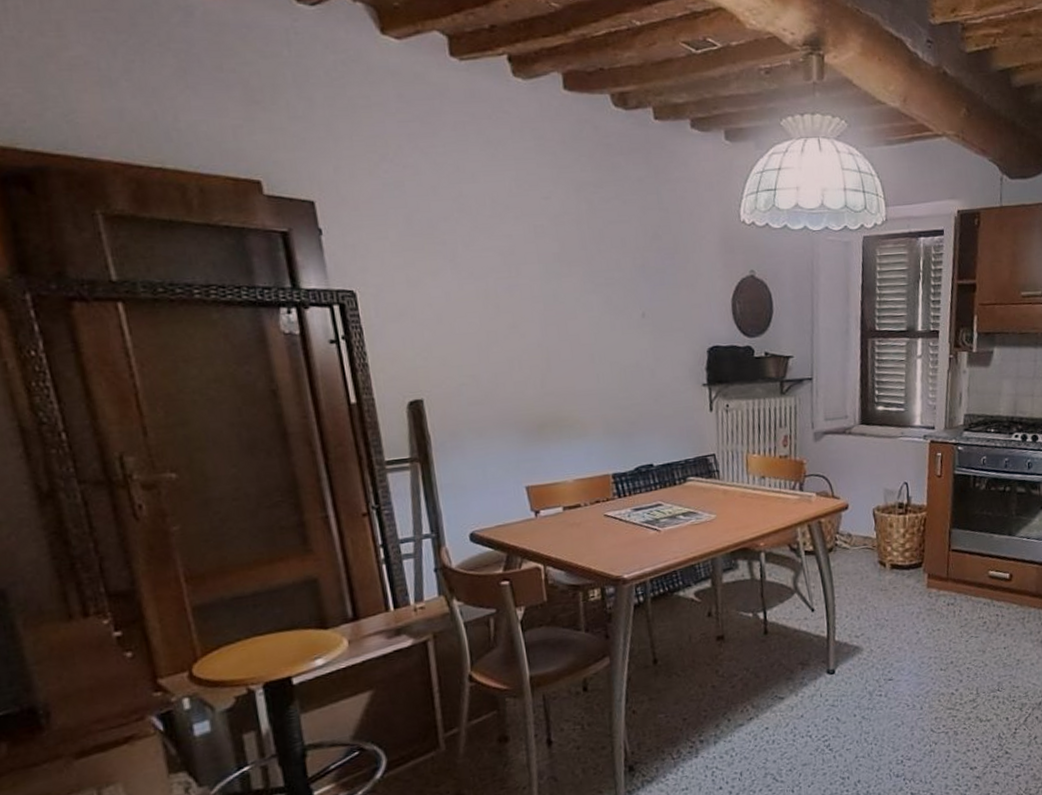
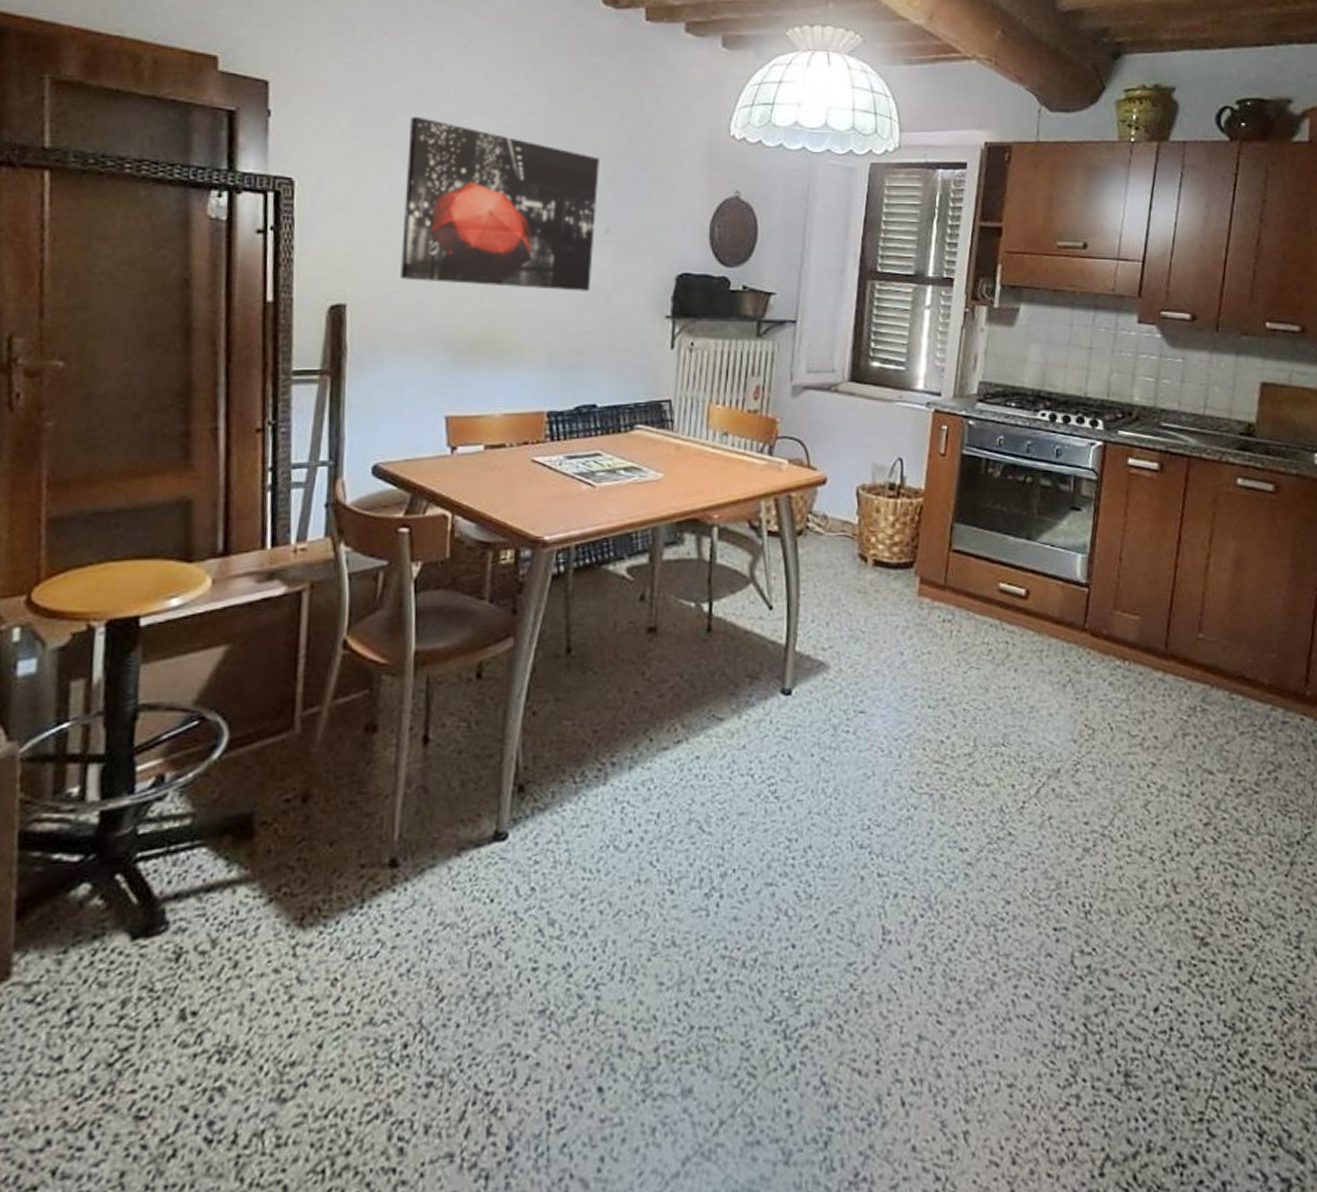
wall art: none [453,224,635,373] -> present [400,116,599,291]

